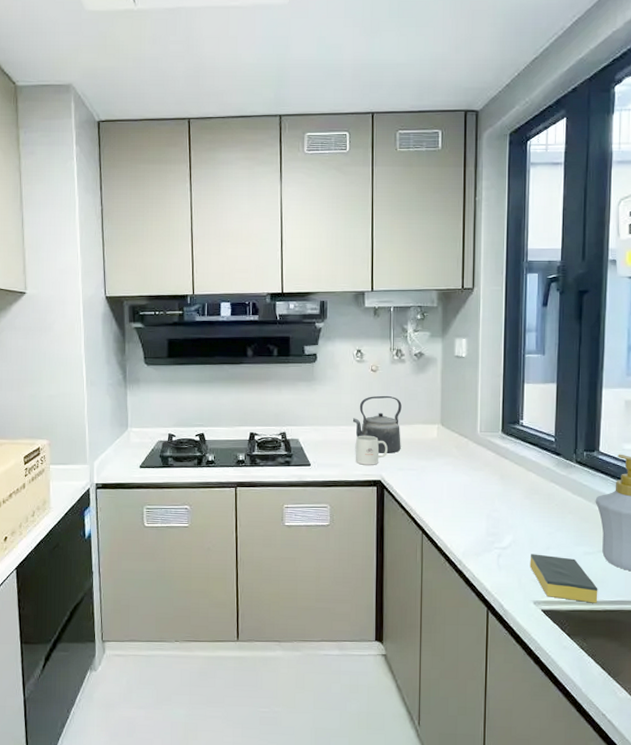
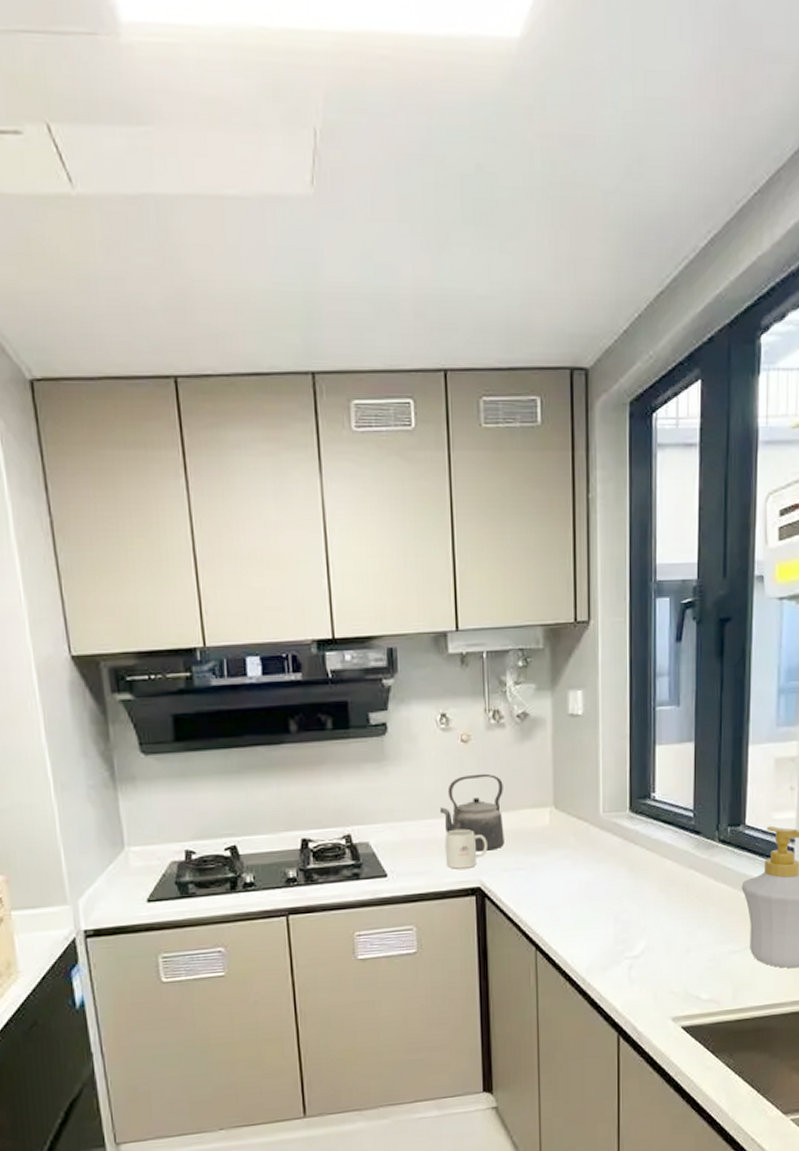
sponge: present [529,554,598,603] -> none [666,959,746,1012]

